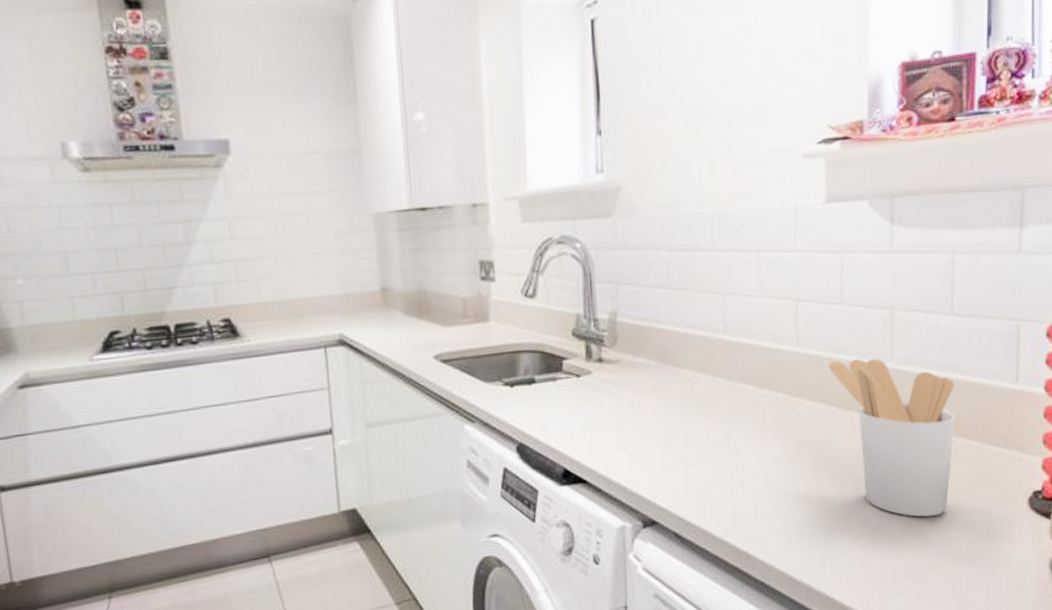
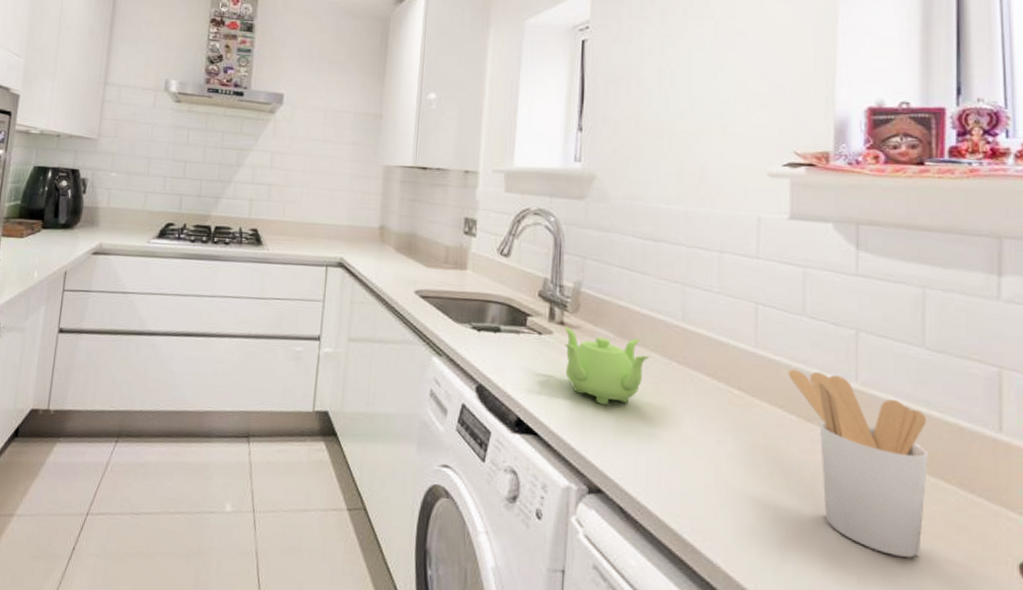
teapot: none [603,361,694,437] -> present [564,326,650,405]

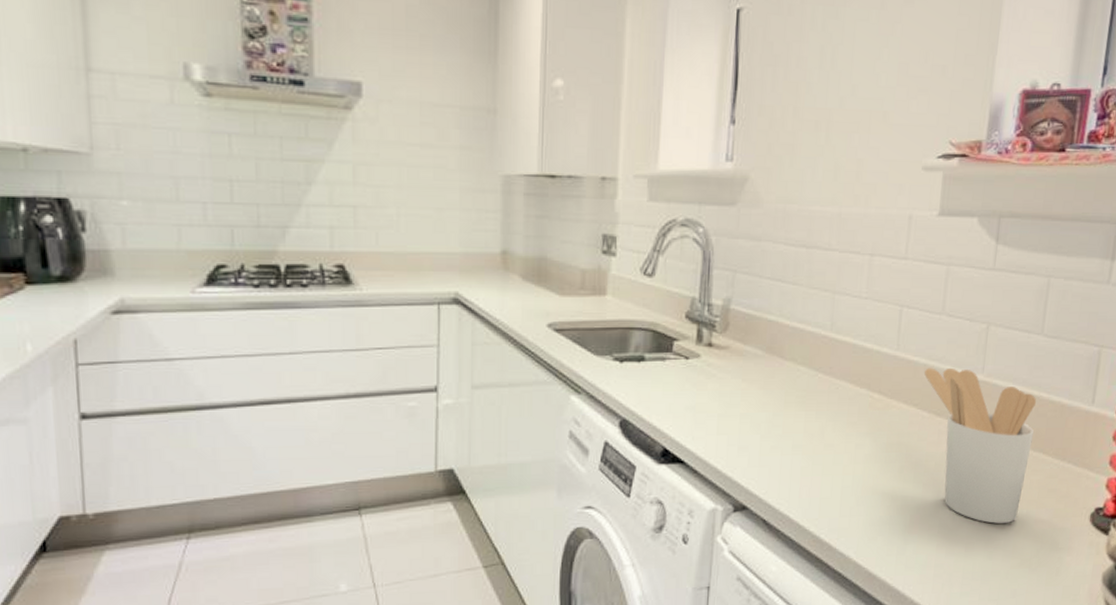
teapot: present [564,326,650,405] -> none [712,348,797,424]

